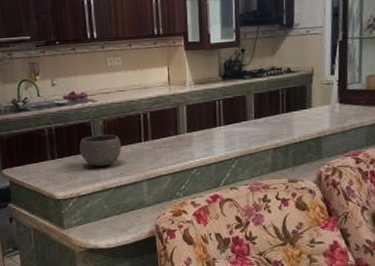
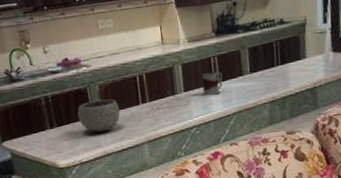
mug: none [205,115,227,138] -> present [202,72,223,96]

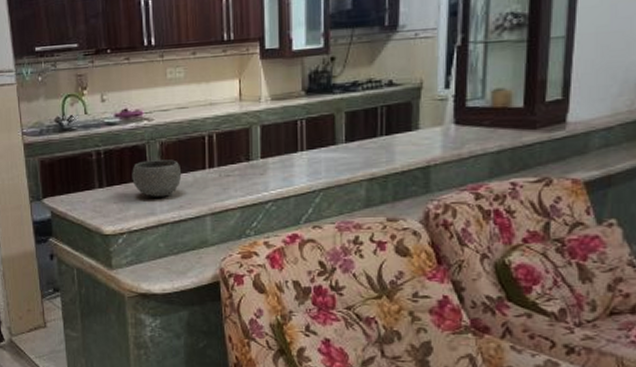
mug: present [202,72,223,96] -> none [283,138,310,166]

